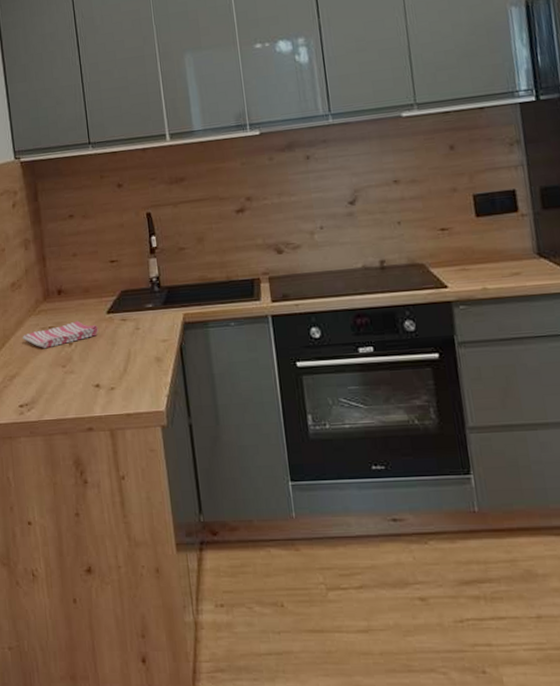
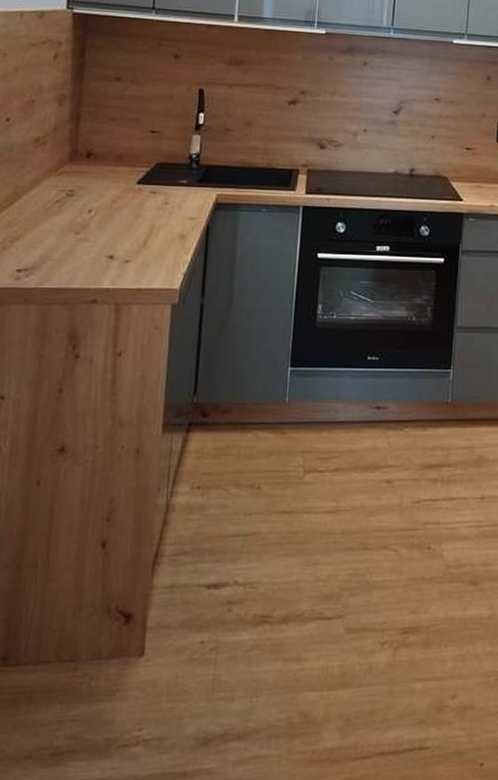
dish towel: present [22,320,98,349] -> none [35,187,124,213]

